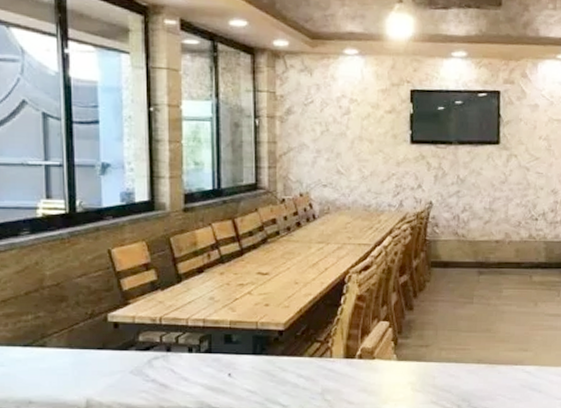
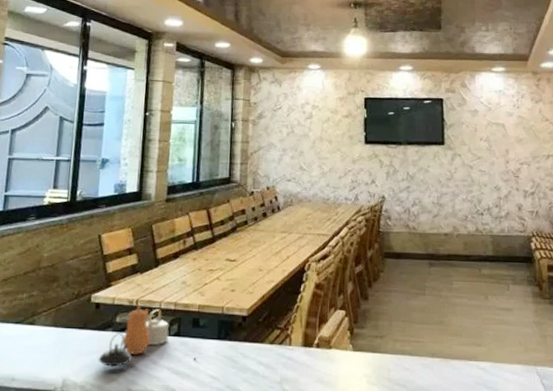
teapot: none [123,322,199,386] -> present [98,304,169,367]

